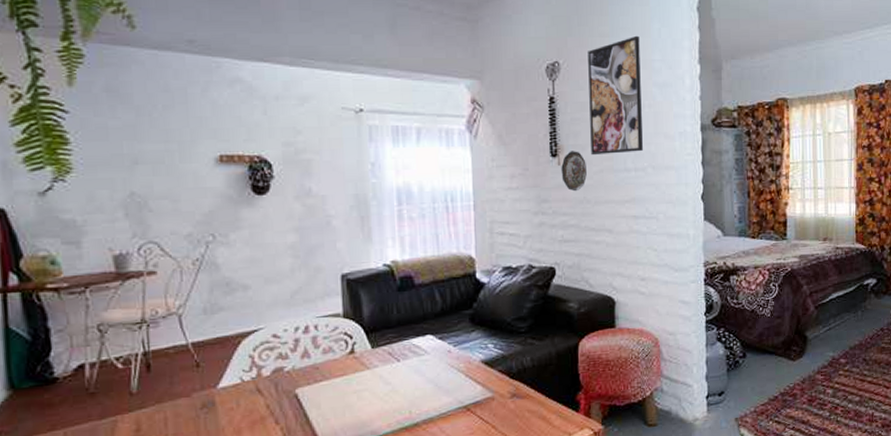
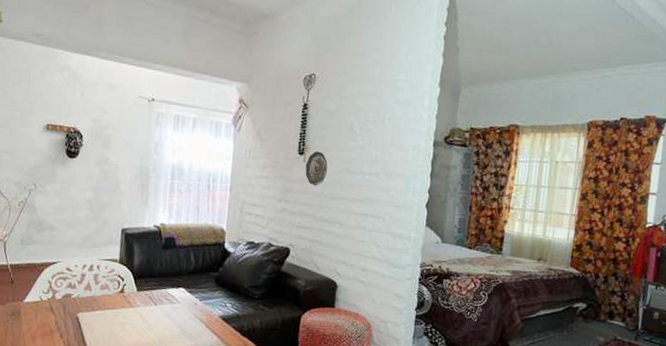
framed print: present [586,35,644,156] -> none [333,57,388,159]

